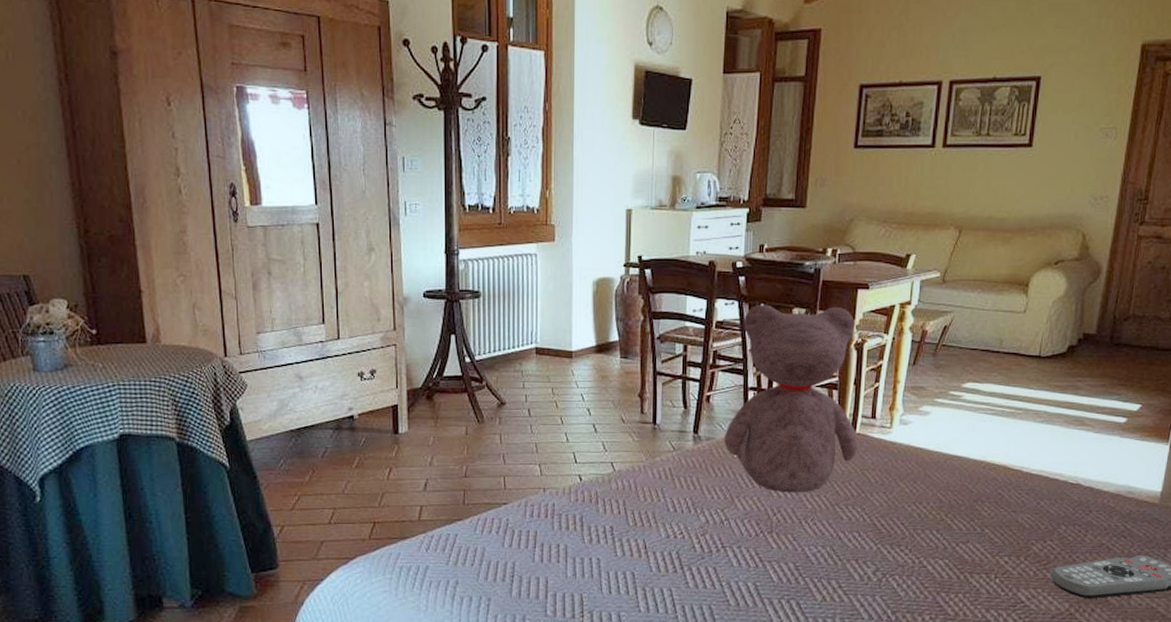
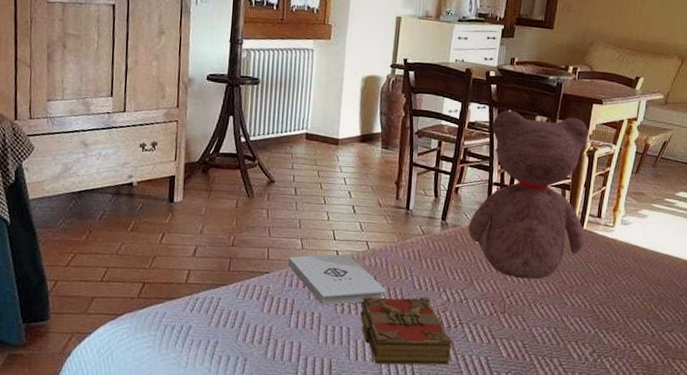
notepad: none [526,479,637,536] -> present [287,254,386,306]
book: none [610,520,716,598] -> present [360,295,453,366]

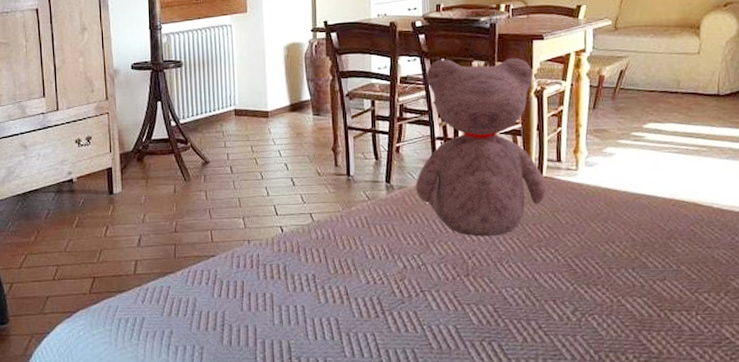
notepad: present [287,254,386,306] -> none [232,230,337,285]
book: present [360,295,453,366] -> none [313,266,417,343]

